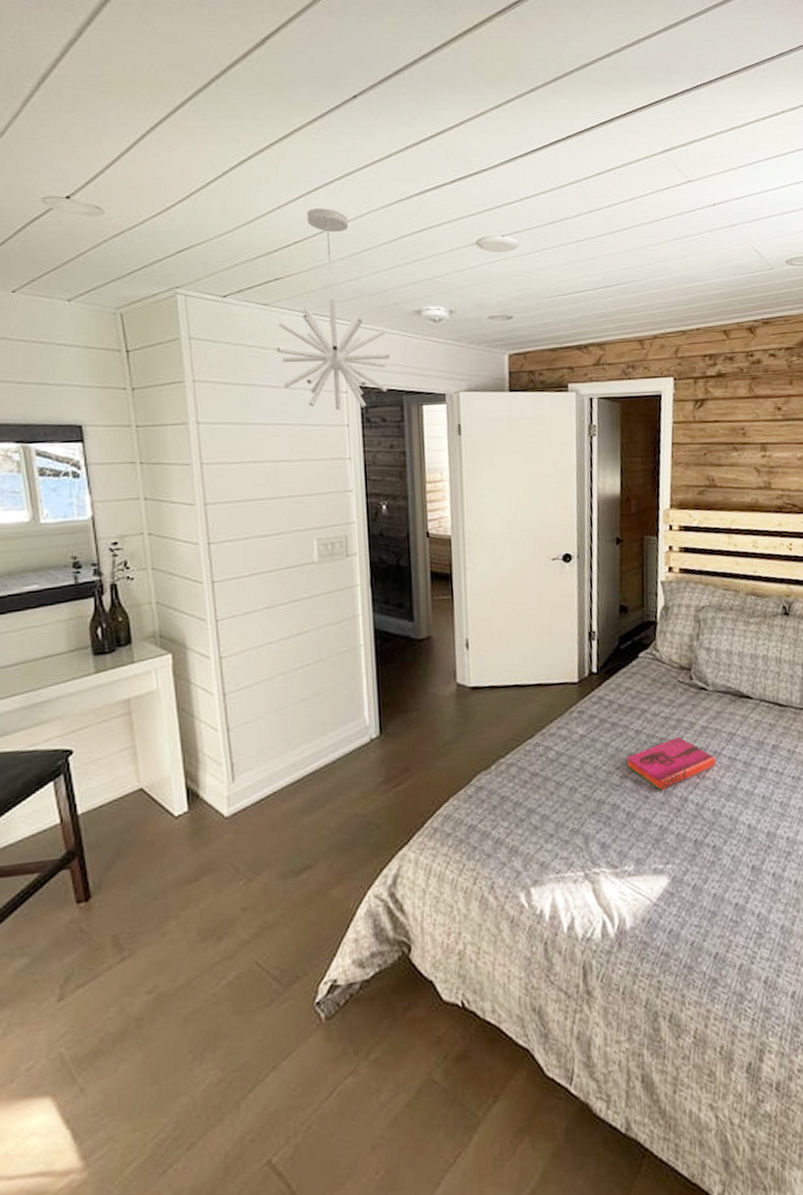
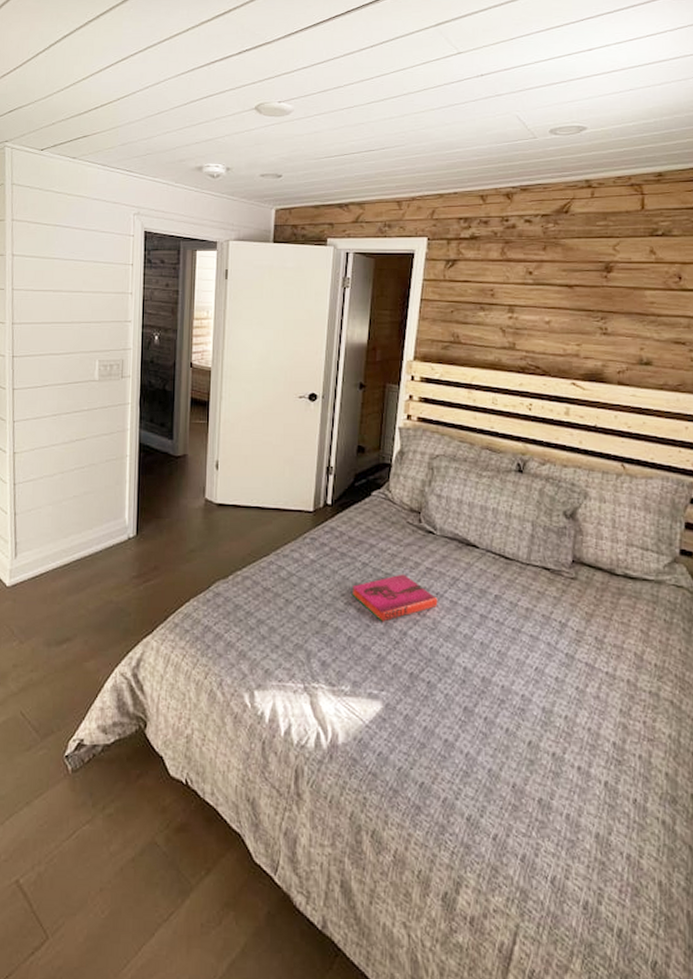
pendant light: present [276,208,390,411] -> none [79,76,172,252]

